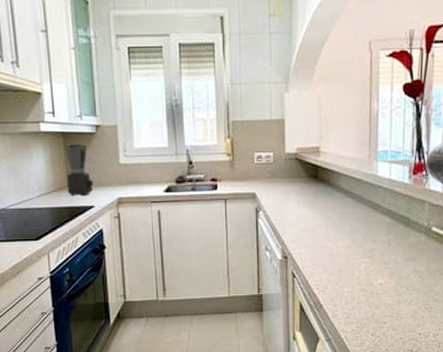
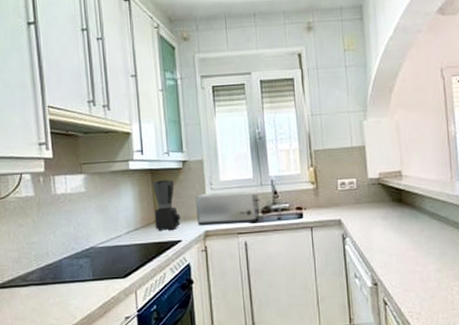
toaster: none [109,159,175,193] -> present [195,190,260,226]

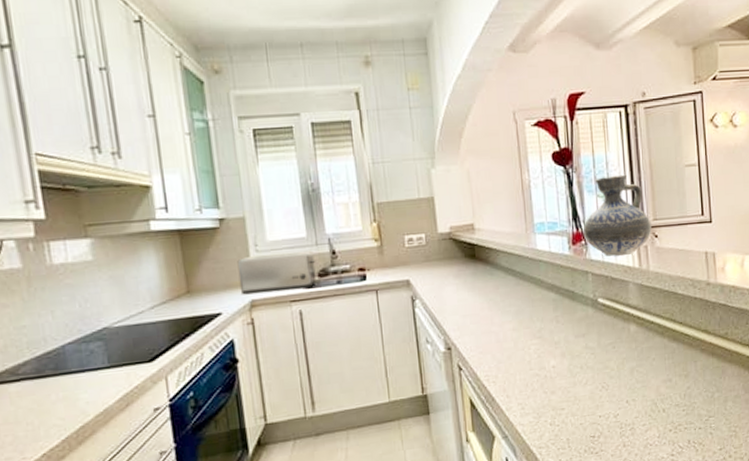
blender: present [153,180,181,230] -> none [183,242,220,303]

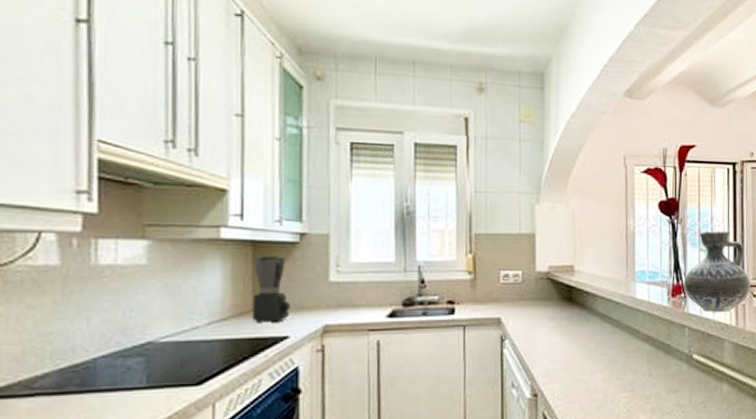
blender: none [183,242,220,303] -> present [251,256,291,322]
toaster: present [237,250,317,295] -> none [313,276,402,319]

